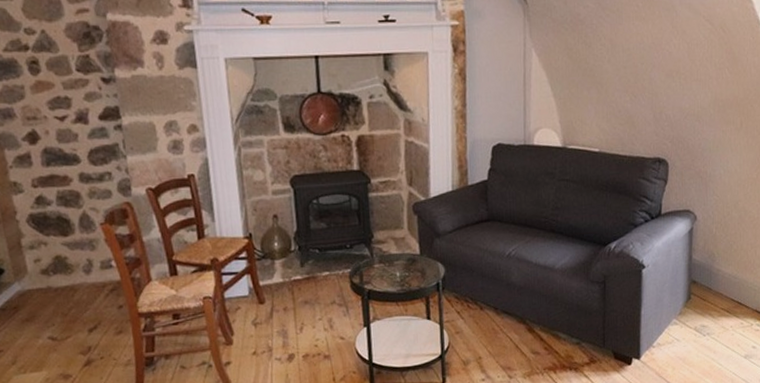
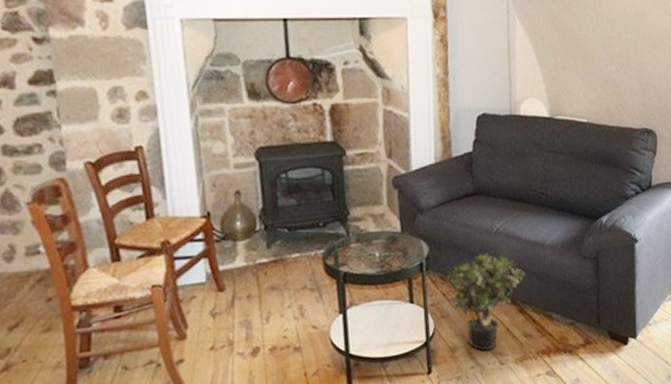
potted plant: none [459,275,535,366] -> present [444,252,526,352]

